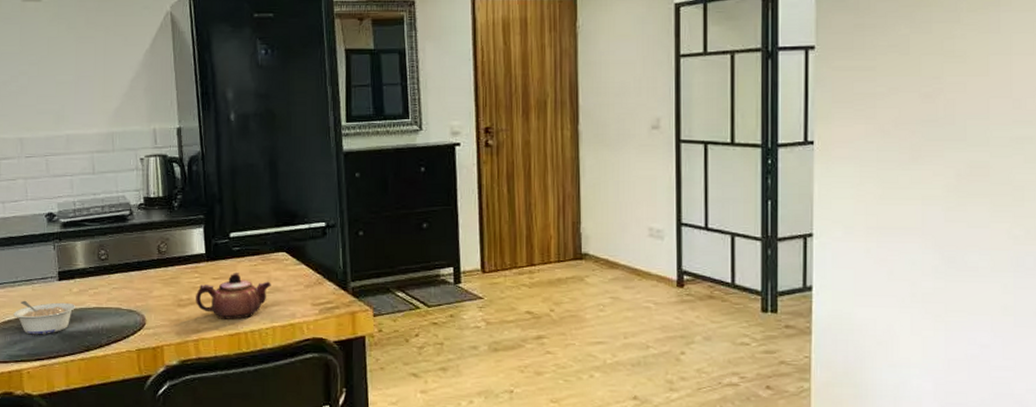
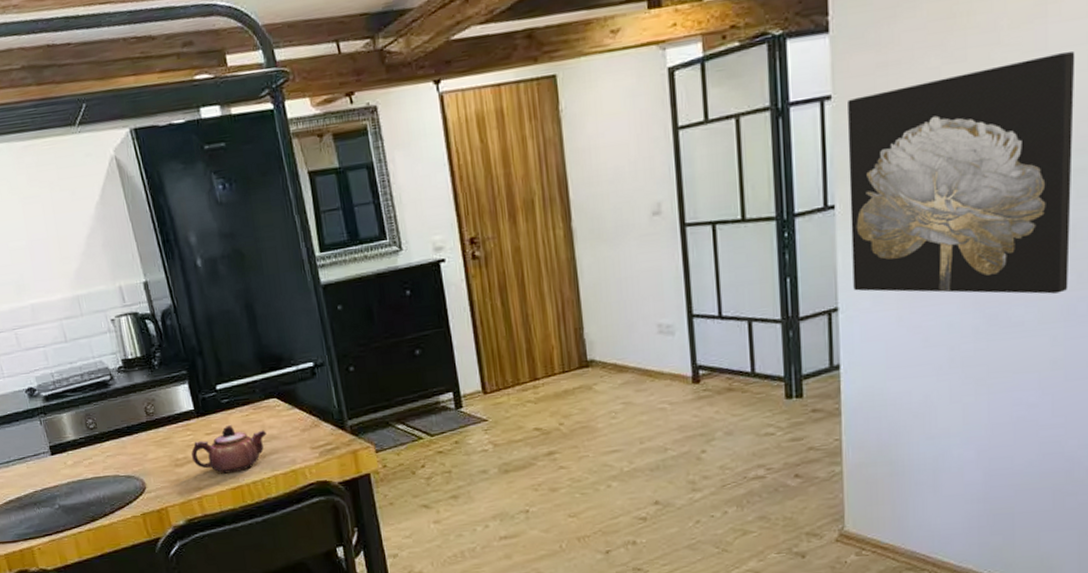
legume: present [13,300,76,335] -> none [13,476,74,512]
wall art: none [827,38,1023,245] -> present [847,52,1075,294]

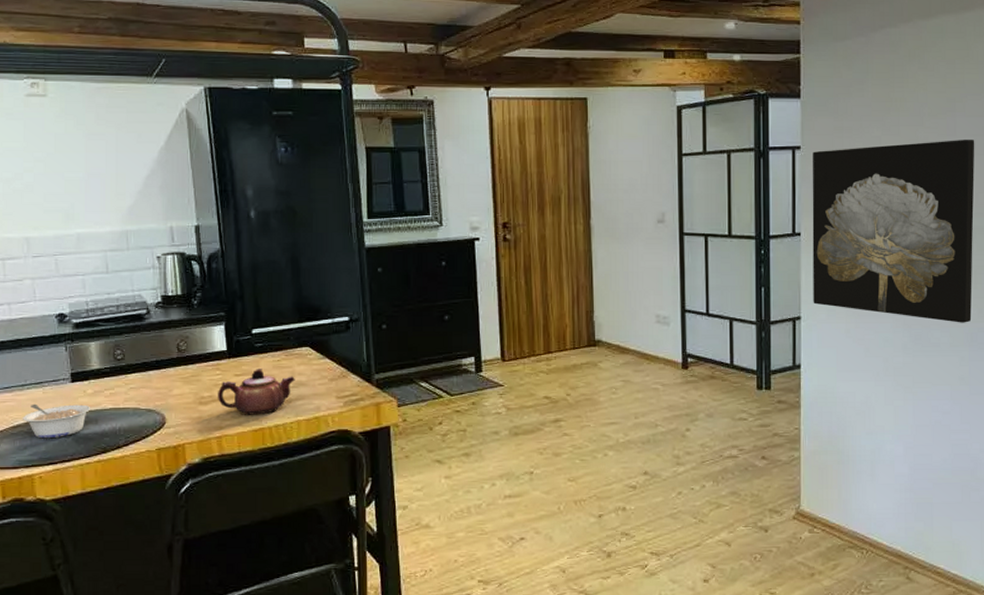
legume: none [13,476,74,512] -> present [23,403,91,439]

